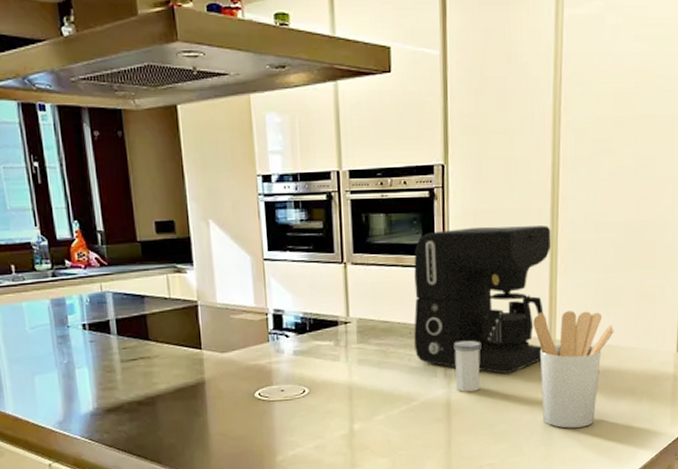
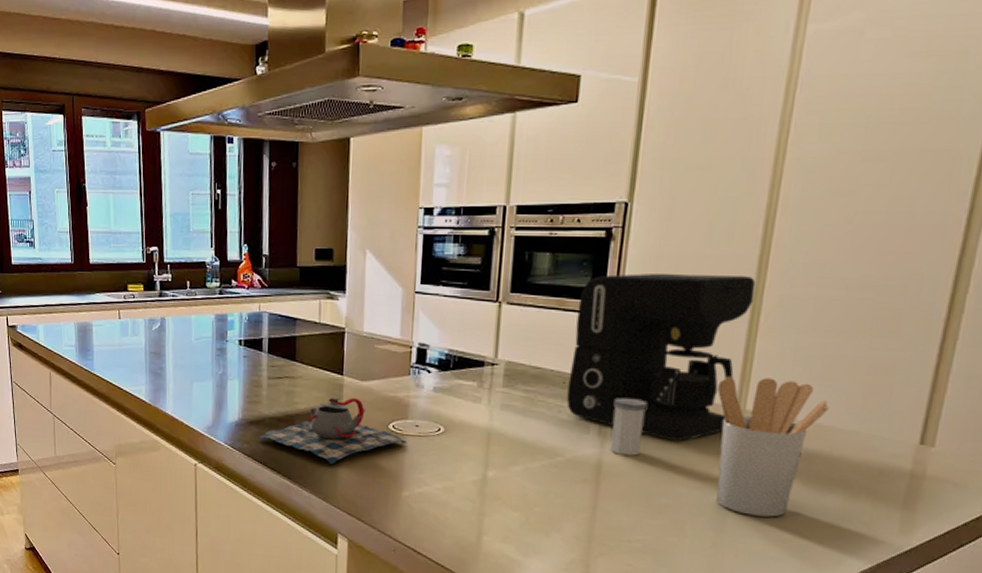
teapot: none [118,371,275,441] -> present [257,397,407,464]

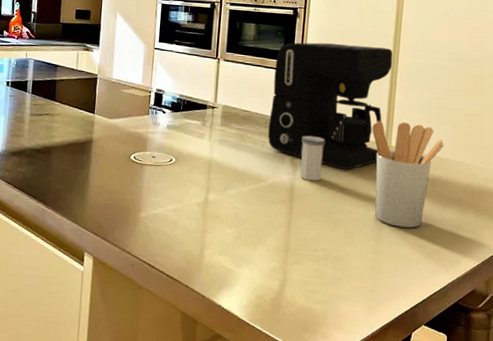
teapot: present [257,397,407,464] -> none [18,132,146,190]

